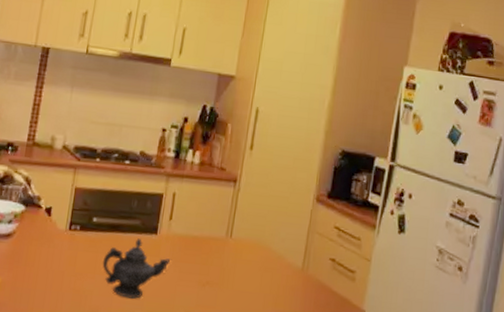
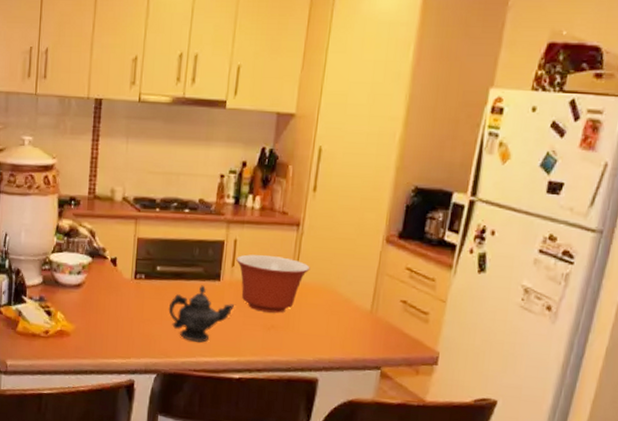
mixing bowl: none [174,208,246,269] -> present [236,254,310,313]

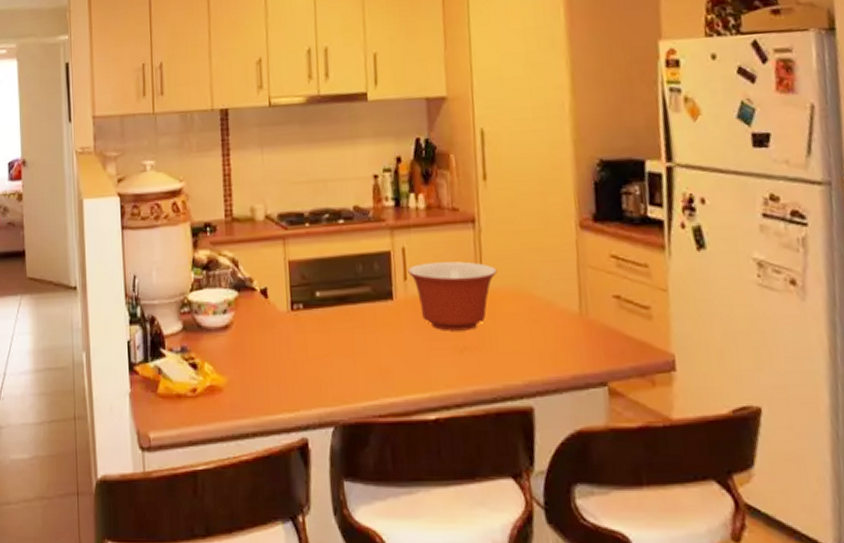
teapot: present [168,285,235,343] -> none [336,308,416,379]

